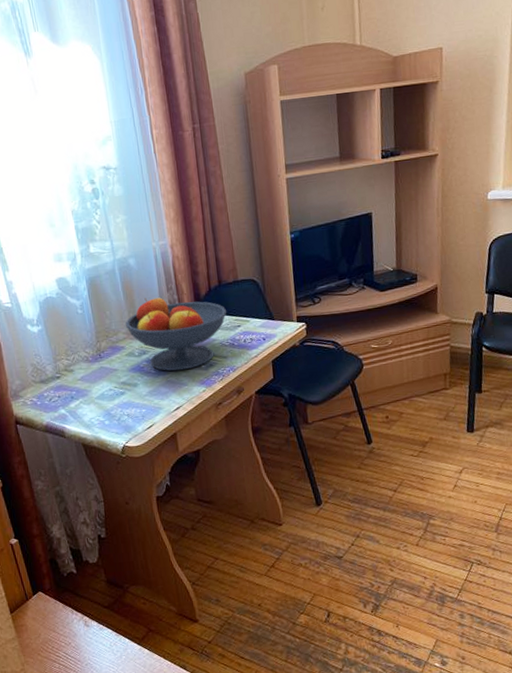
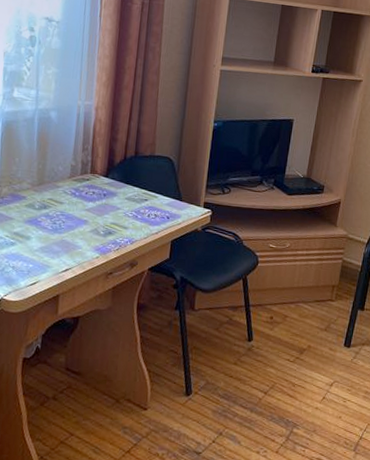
fruit bowl: present [125,297,227,371] -> none [32,153,138,233]

